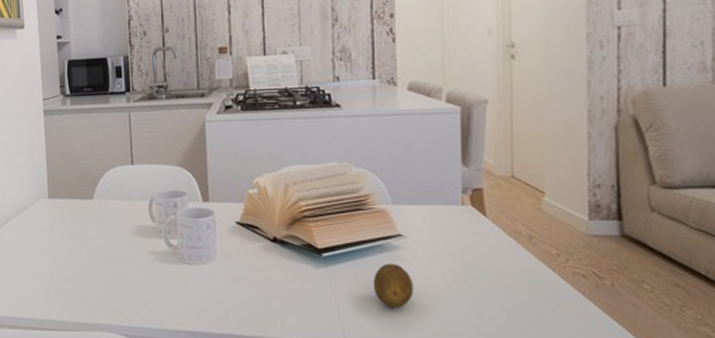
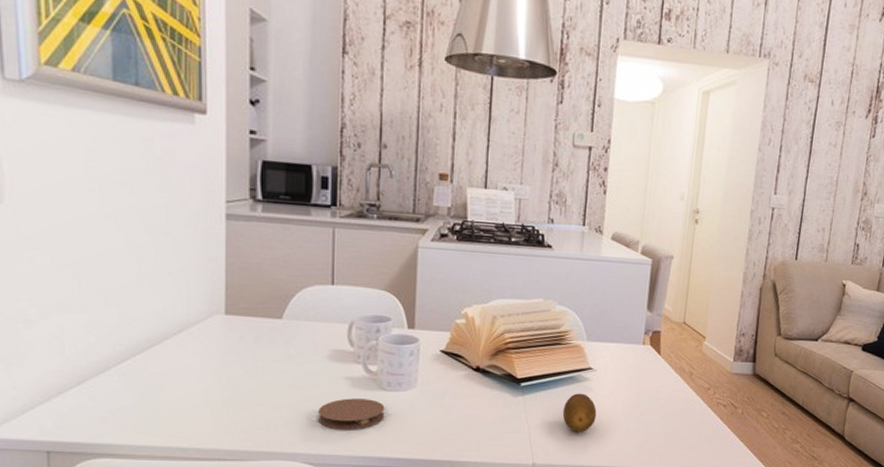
coaster: none [128,272,189,303] -> present [317,398,385,430]

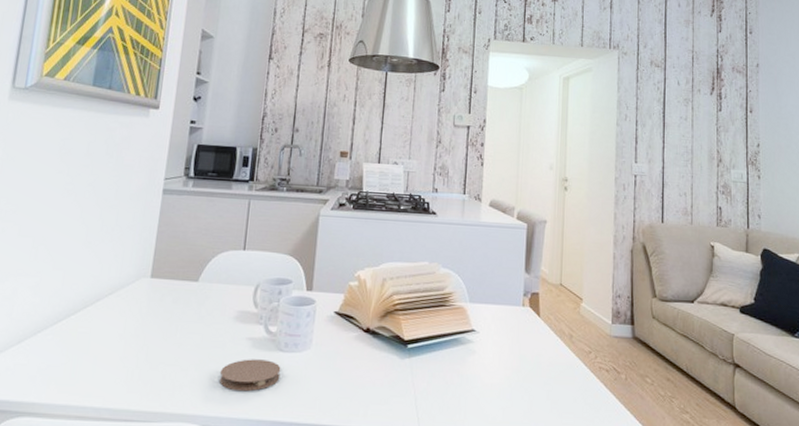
fruit: present [562,393,597,433] -> none [447,356,481,398]

